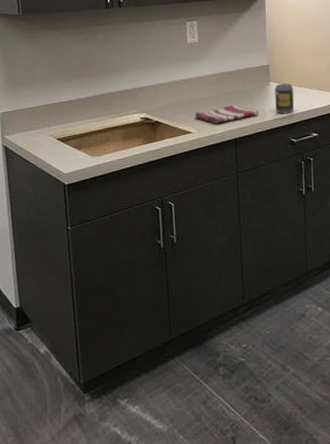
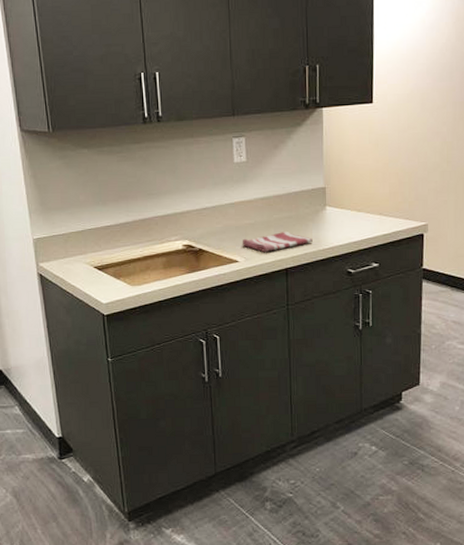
soda can: present [275,83,295,114] -> none [331,208,353,242]

